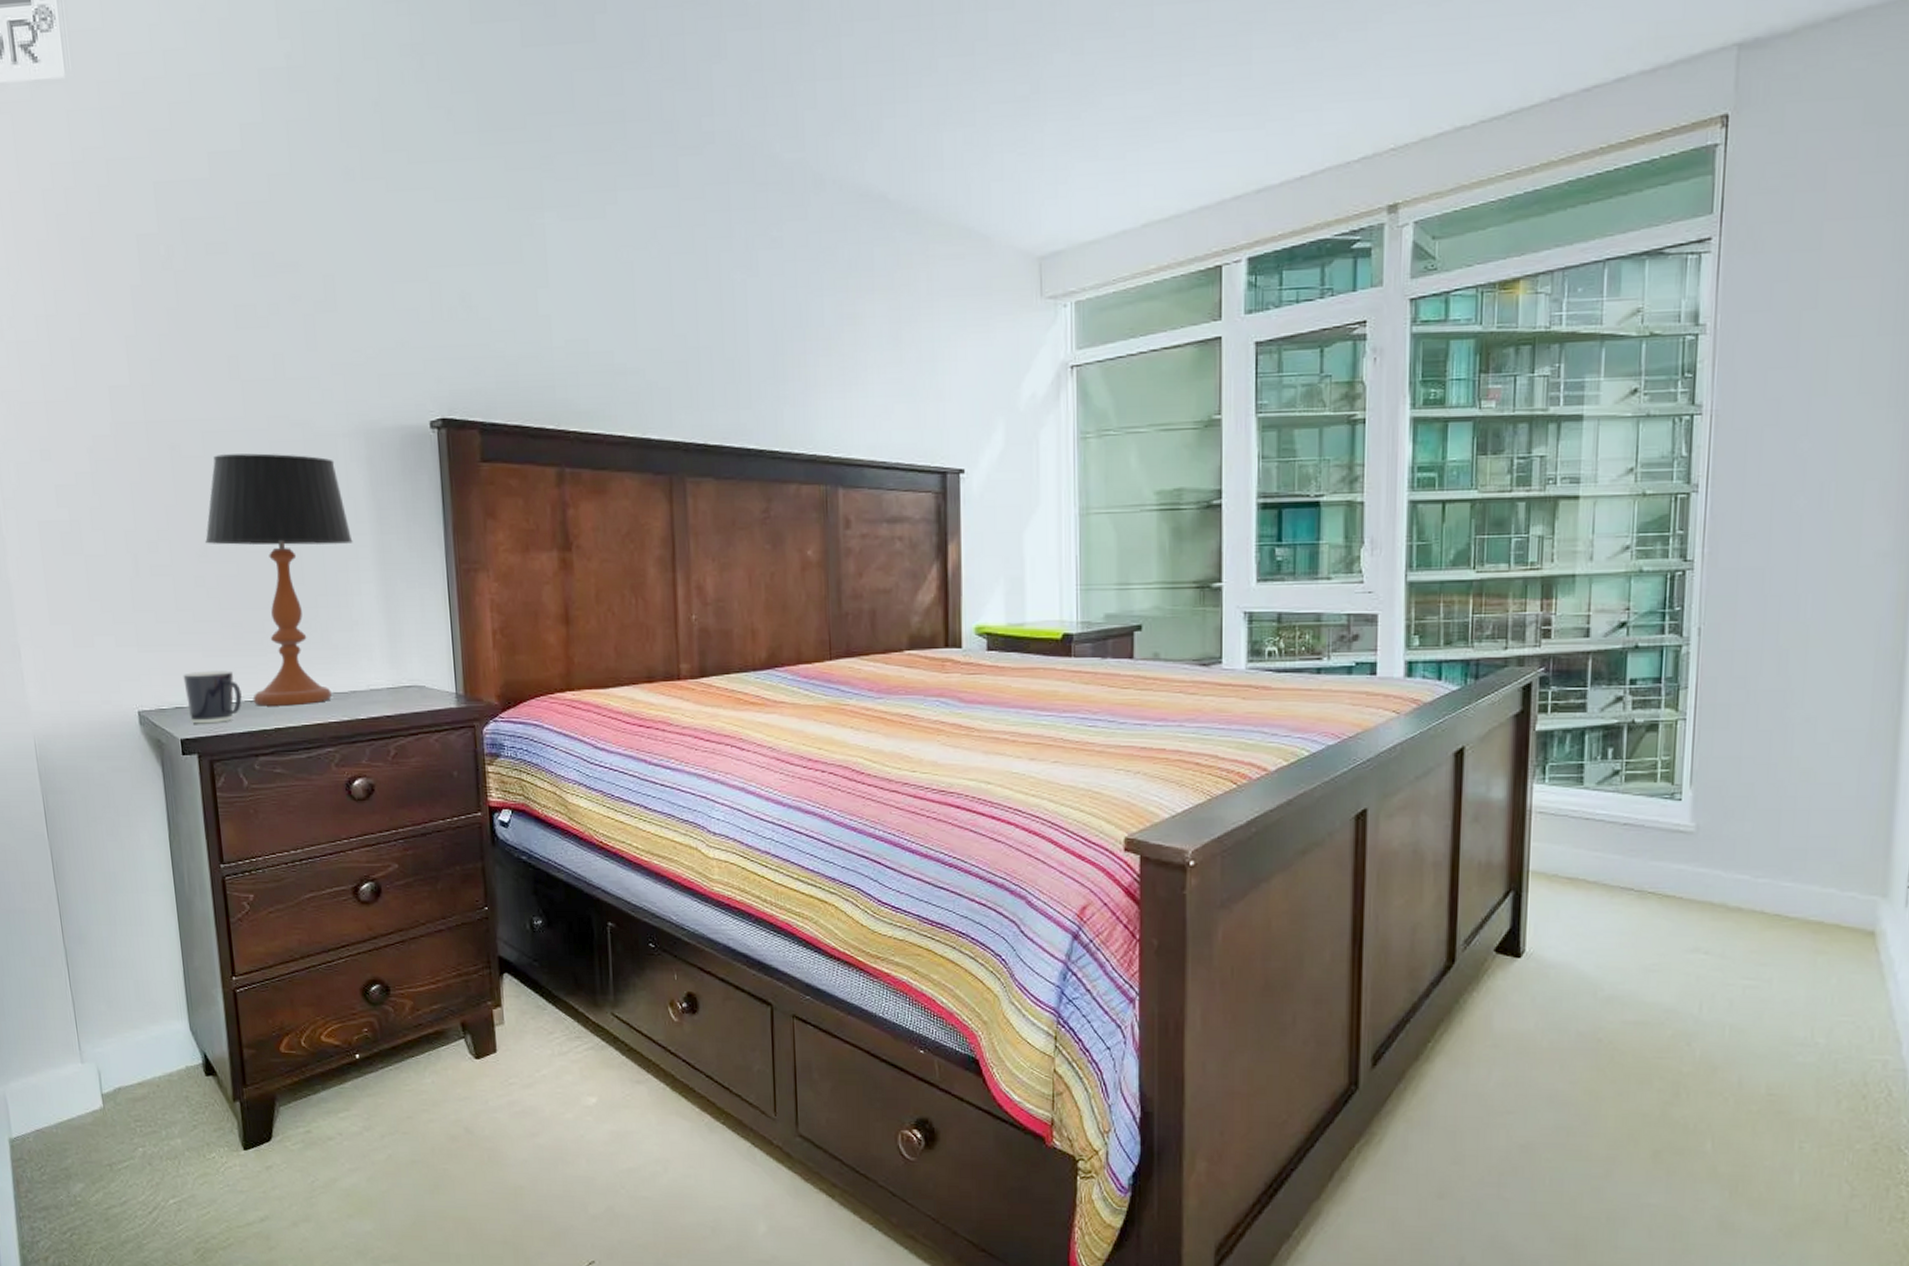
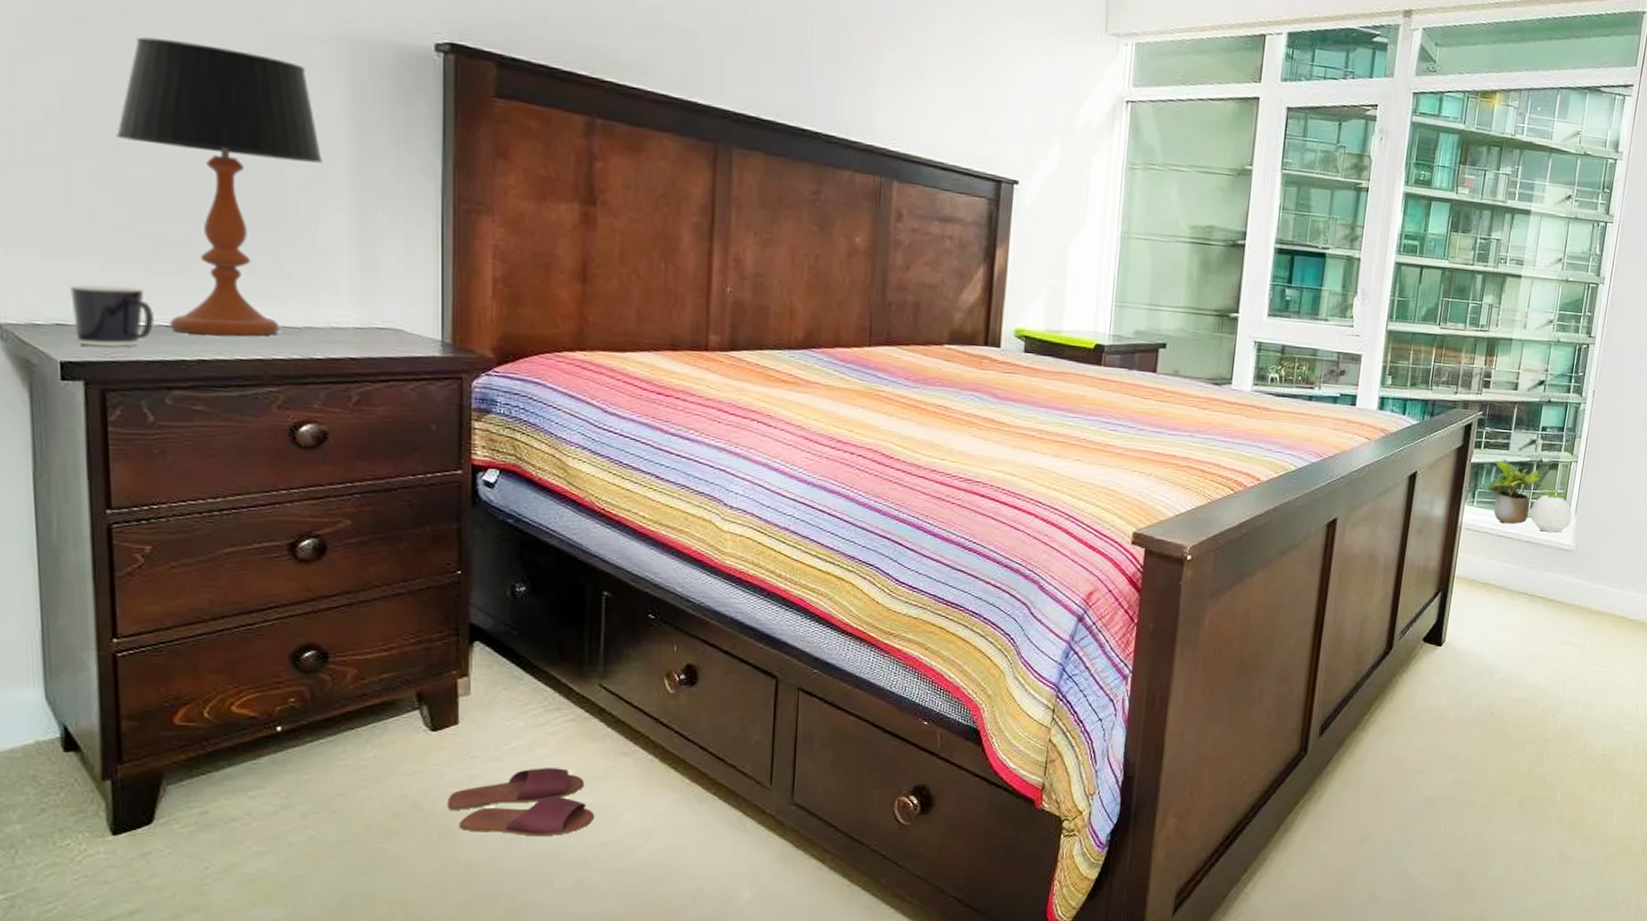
slippers: none [493,1095,617,1162] -> present [447,768,594,837]
potted plant: none [1553,722,1638,804] -> present [1481,458,1543,525]
succulent plant: none [1625,755,1686,812] -> present [1530,488,1572,534]

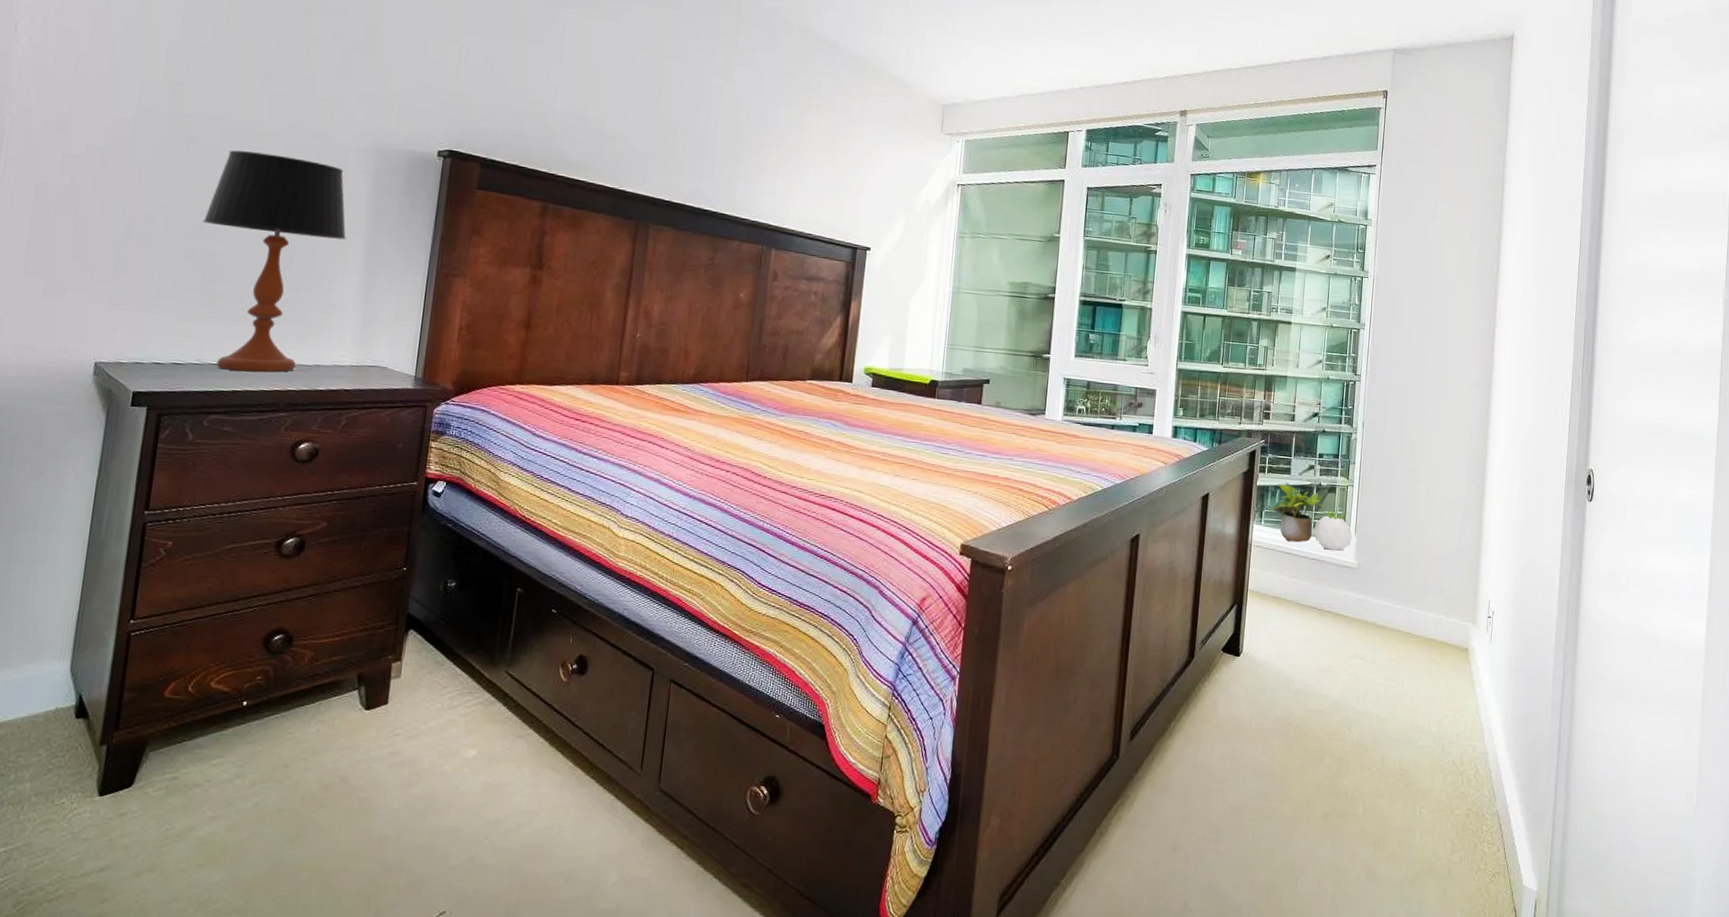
mug: present [70,285,154,347] -> none [147,332,207,381]
slippers: present [447,768,594,837] -> none [369,747,489,813]

